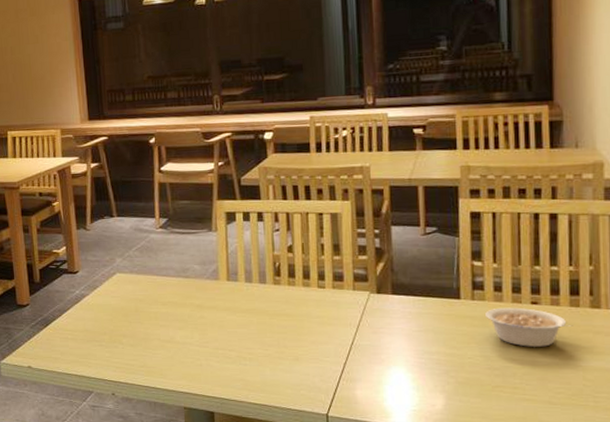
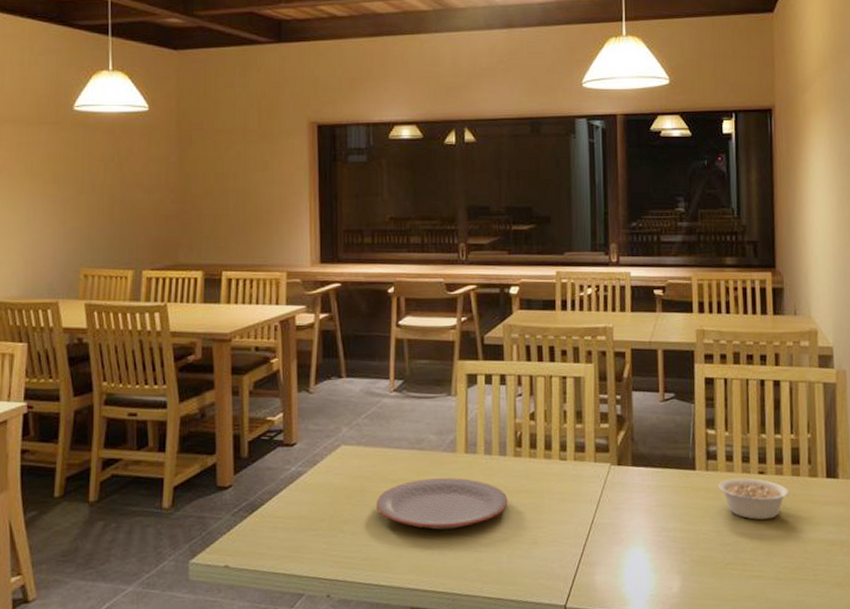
plate: none [149,302,269,345] -> present [376,478,508,530]

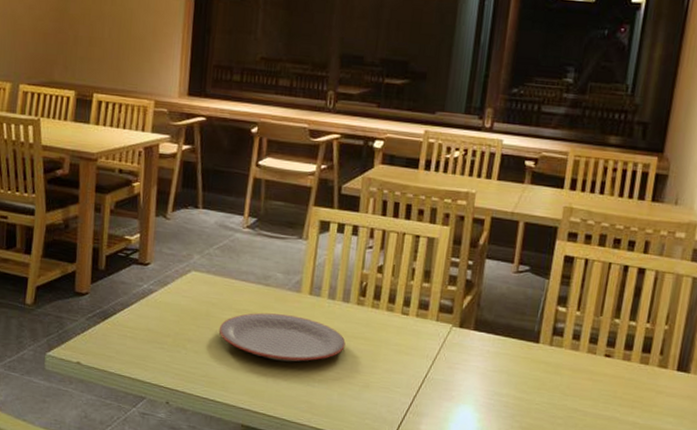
legume: present [718,477,795,520] -> none [560,356,639,401]

